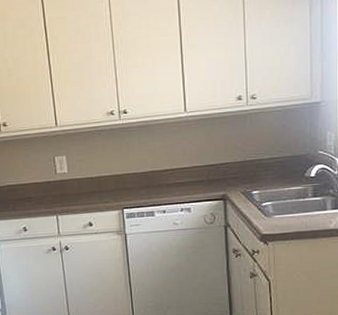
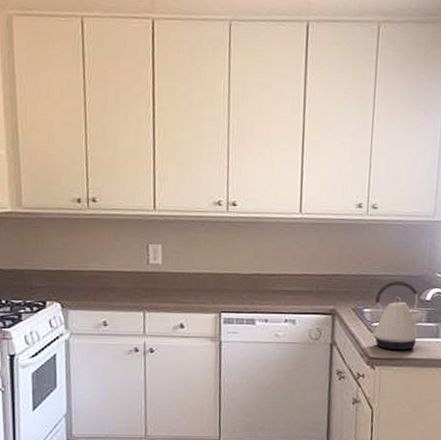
kettle: none [260,161,311,226] -> present [370,280,425,351]

